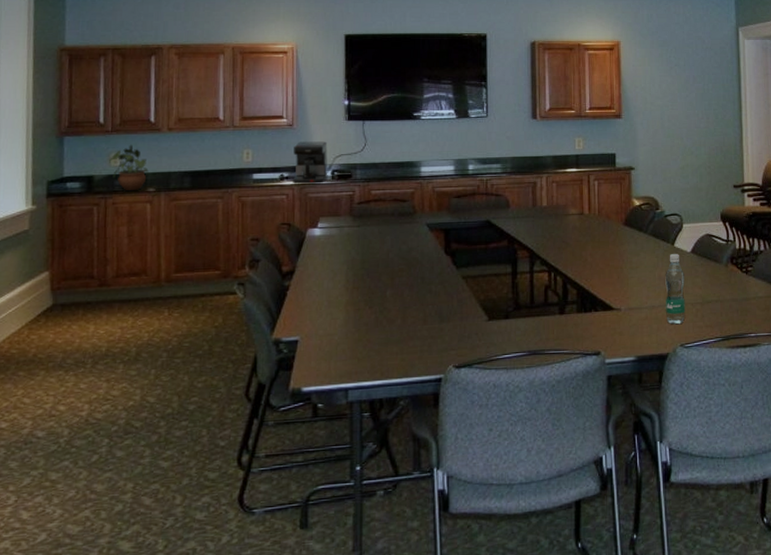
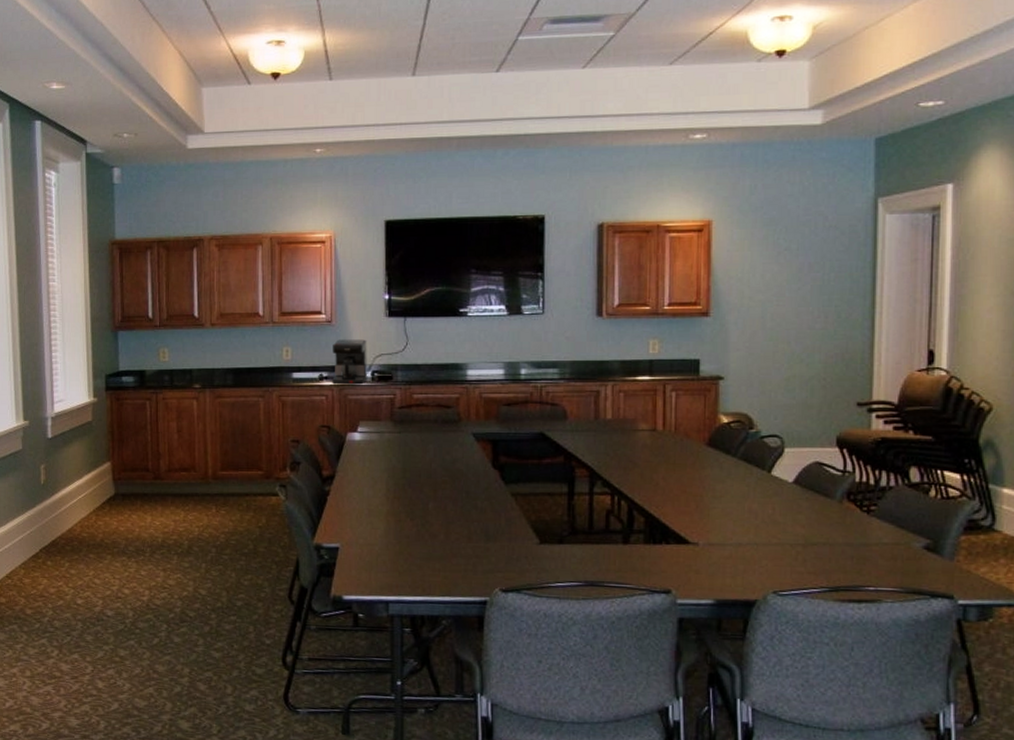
potted plant: present [109,144,149,190] -> none [159,340,194,386]
bottle: present [665,254,686,325] -> none [755,483,783,568]

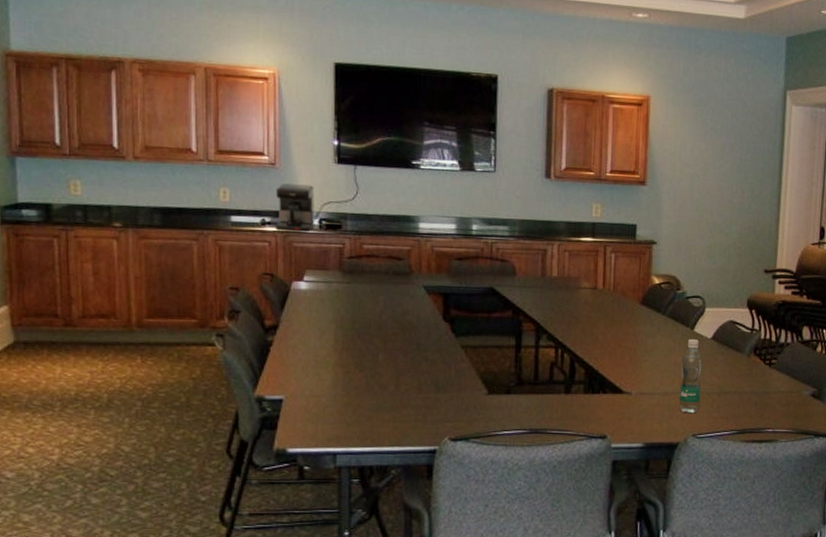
bottle: none [755,483,783,568] -> present [678,339,703,414]

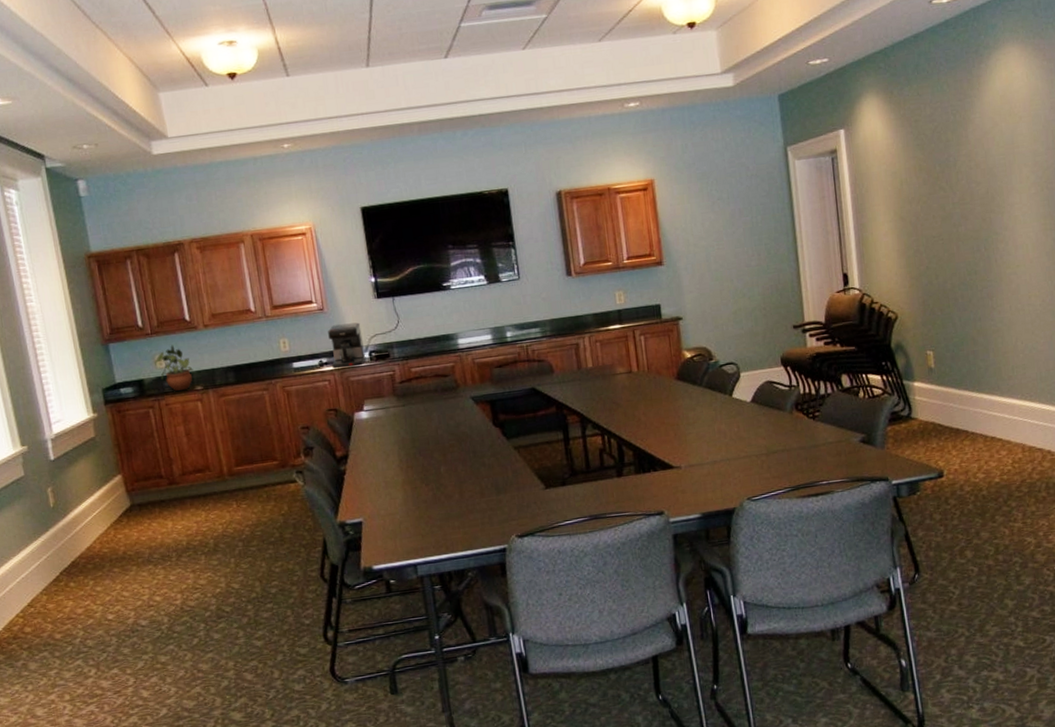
potted plant: none [69,171,113,224] -> present [155,345,194,391]
bottle: present [678,339,703,414] -> none [725,405,751,479]

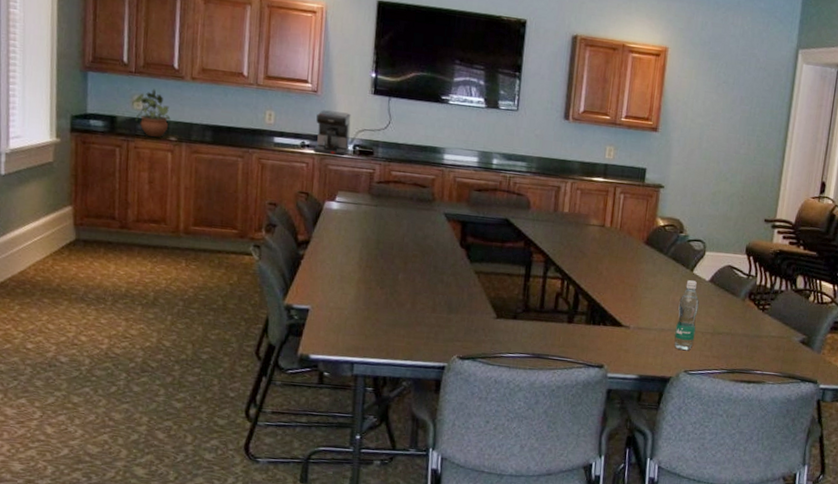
bottle: none [725,405,751,479] -> present [674,280,699,351]

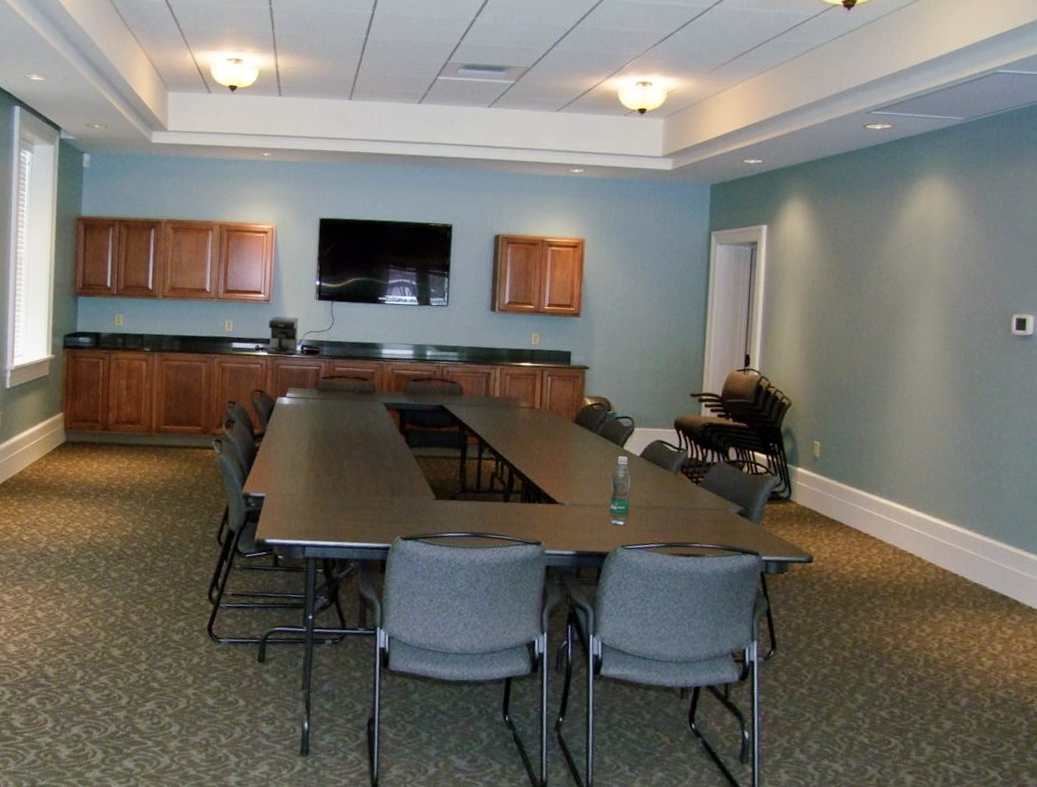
potted plant: present [132,89,171,137] -> none [114,307,146,349]

